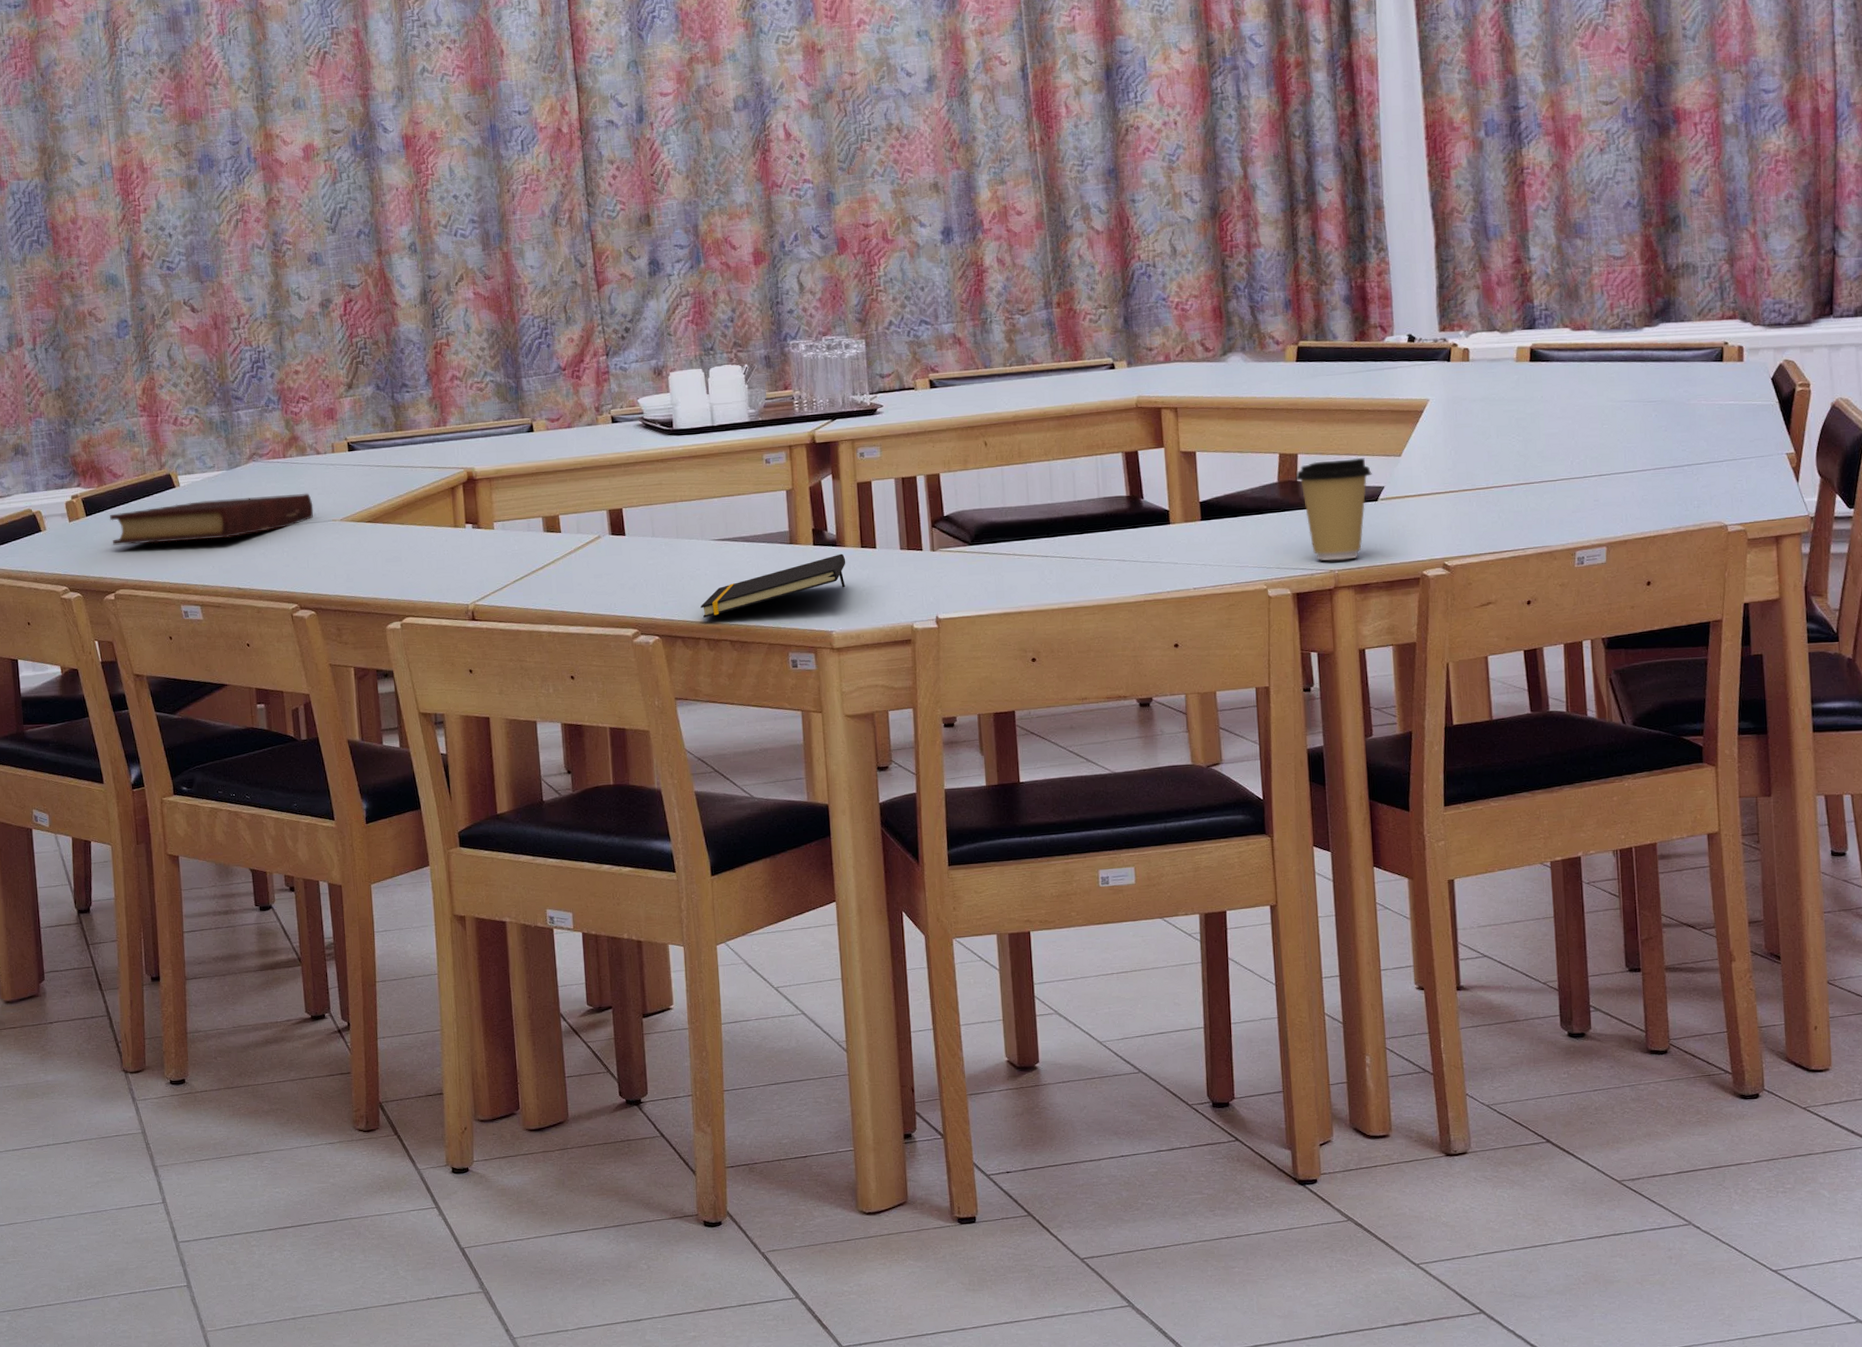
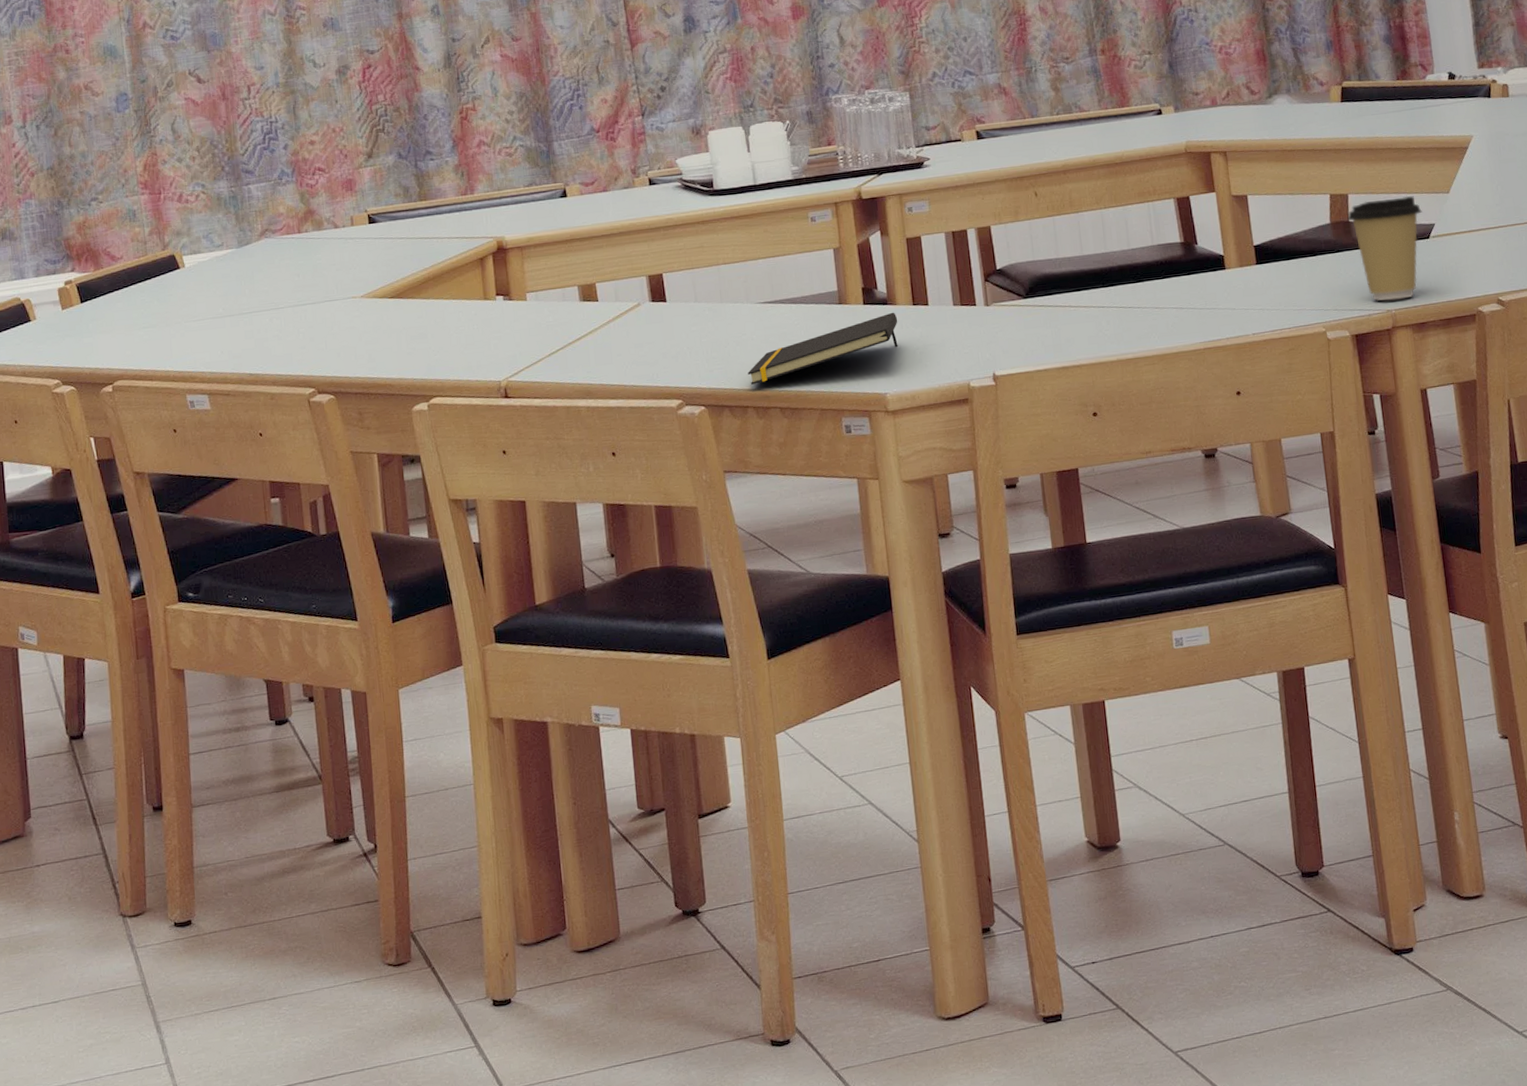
book: present [110,493,314,545] -> none [107,269,332,333]

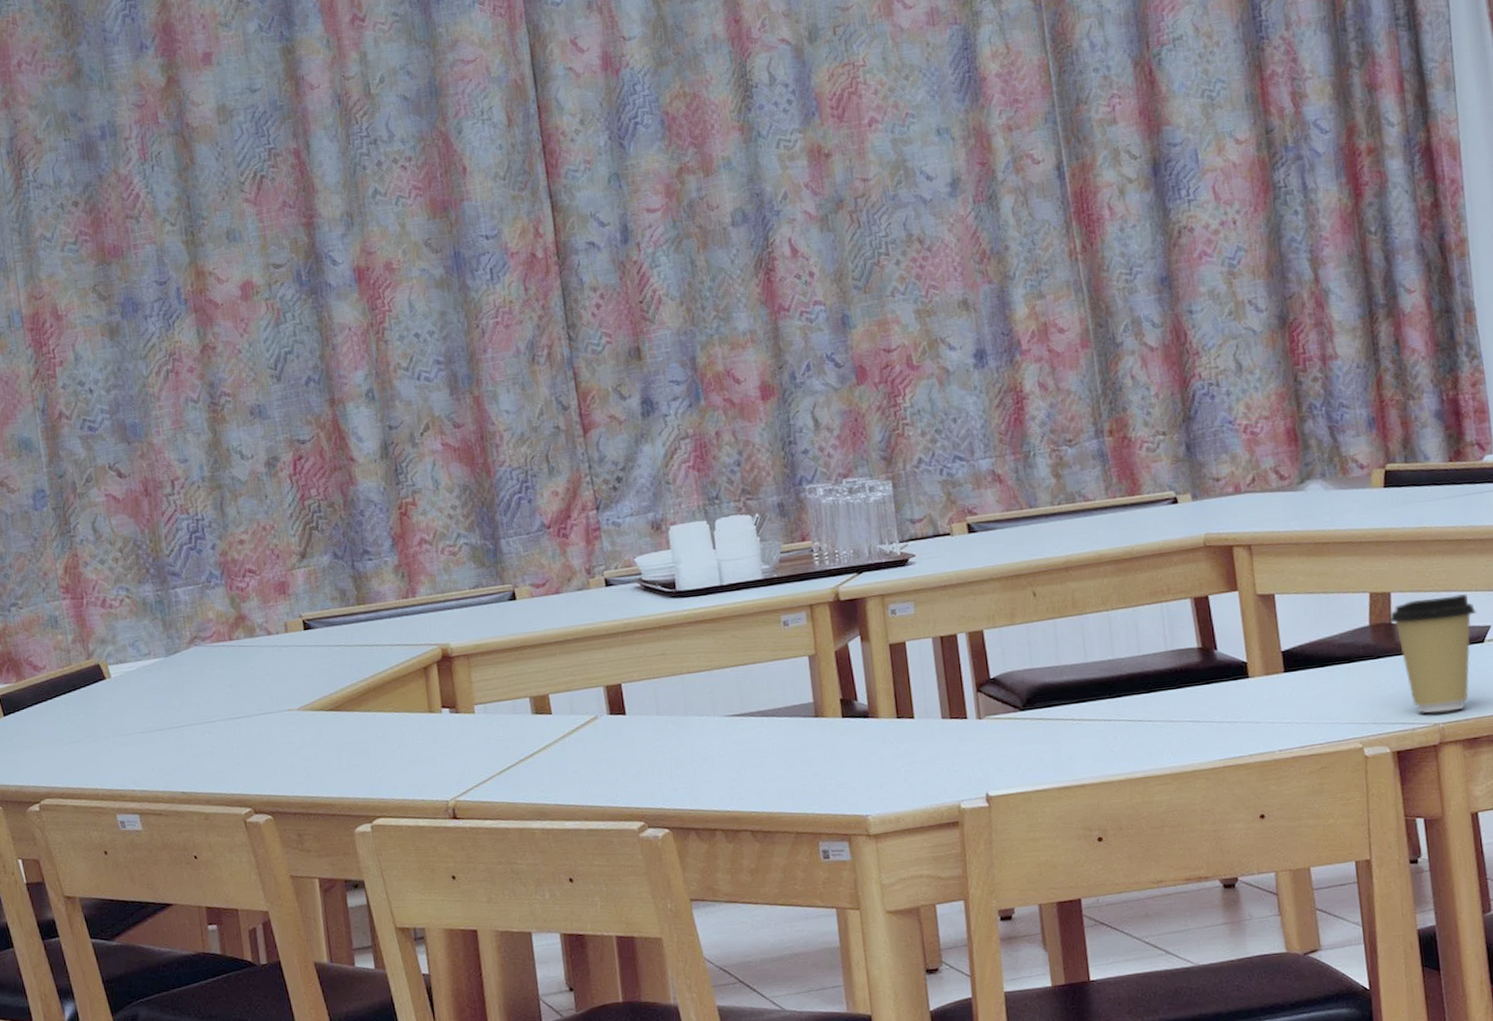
notepad: present [748,312,898,385] -> none [715,726,881,805]

